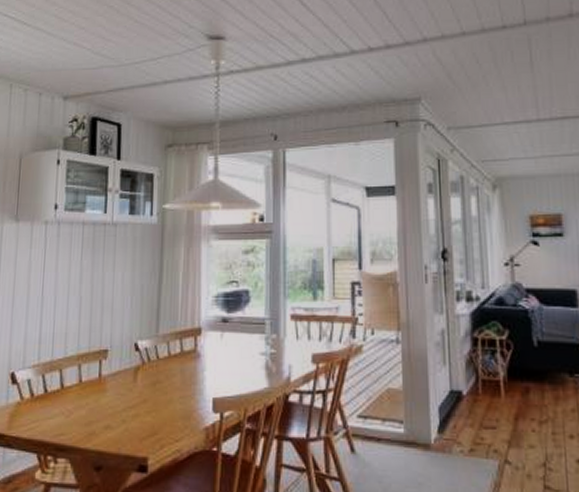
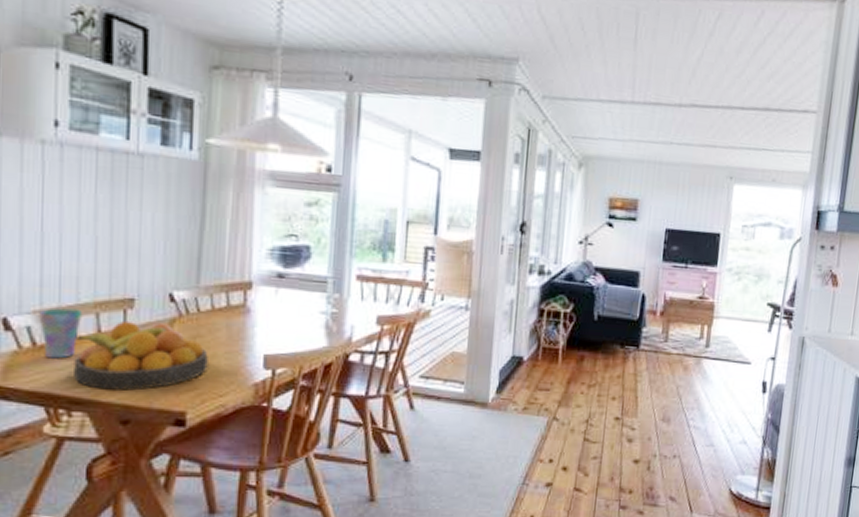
cup: none [36,361,68,408] -> present [39,308,82,359]
fruit bowl: none [60,371,166,437] -> present [74,321,208,391]

